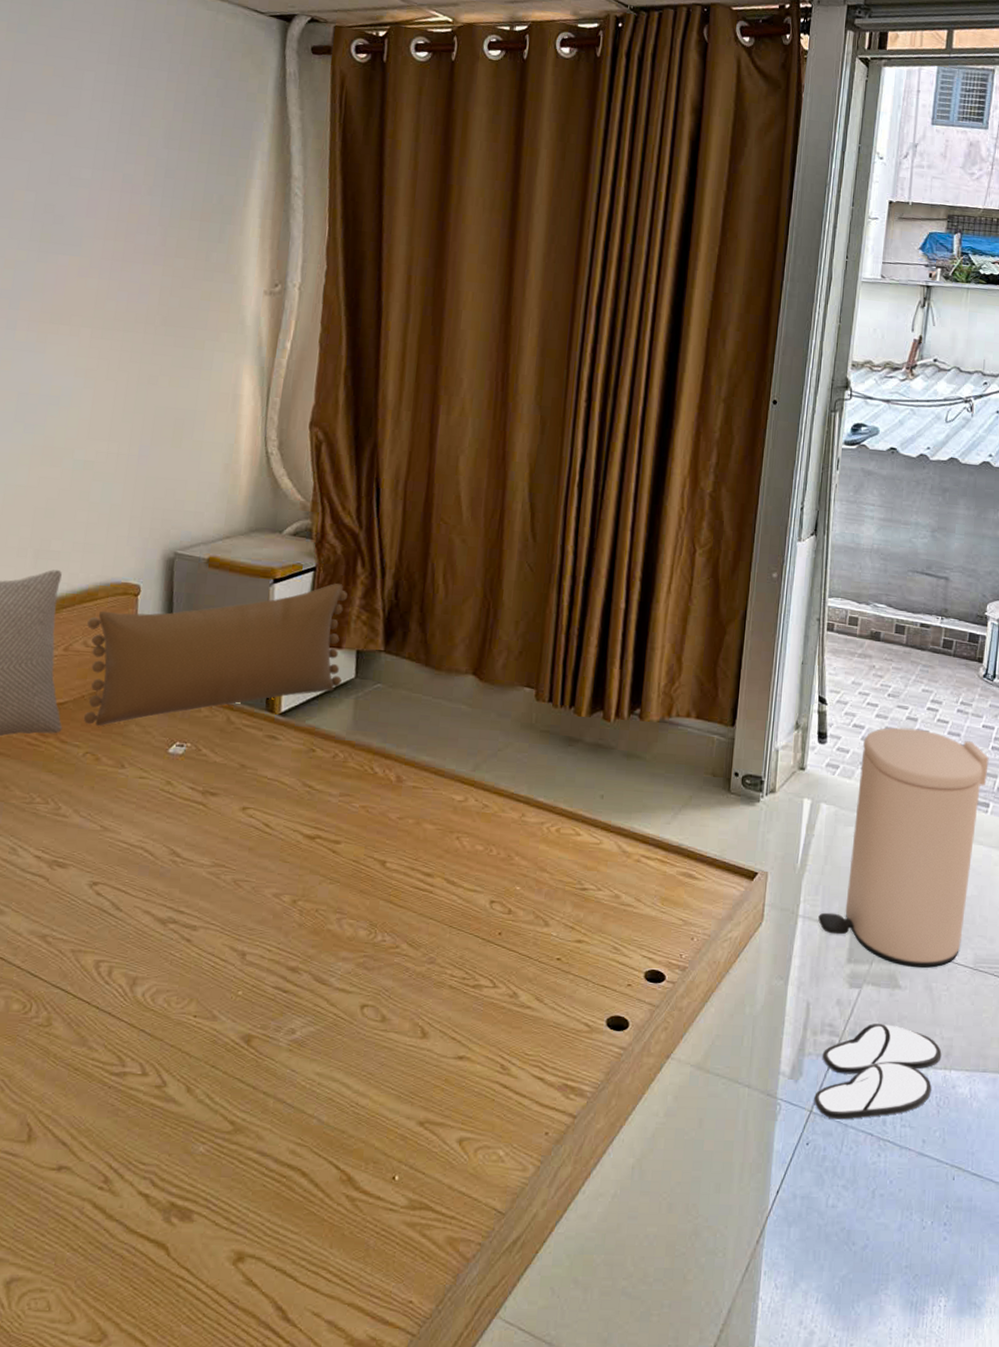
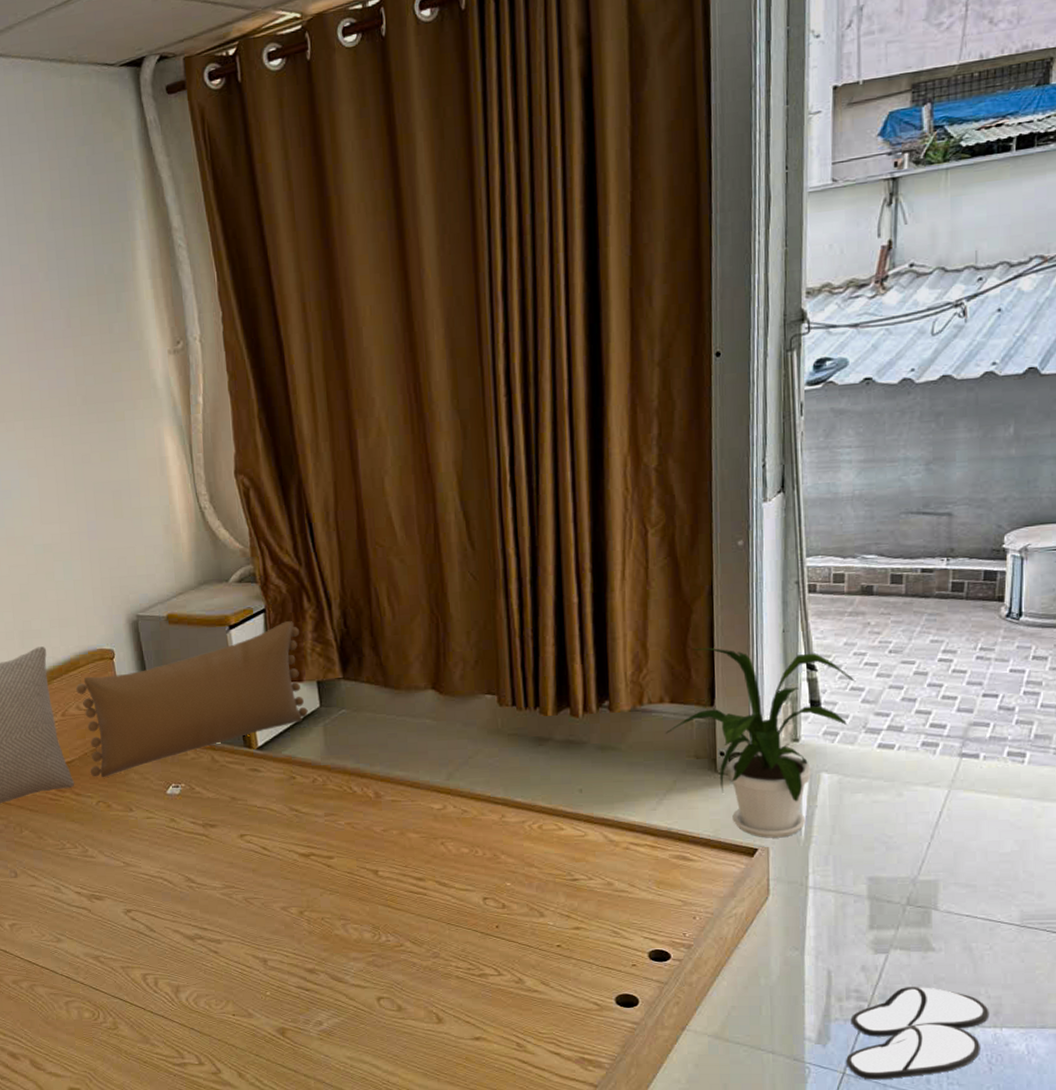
house plant: none [688,668,858,864] -> present [665,647,856,838]
pedal bin: present [818,727,989,968] -> none [831,683,1021,929]

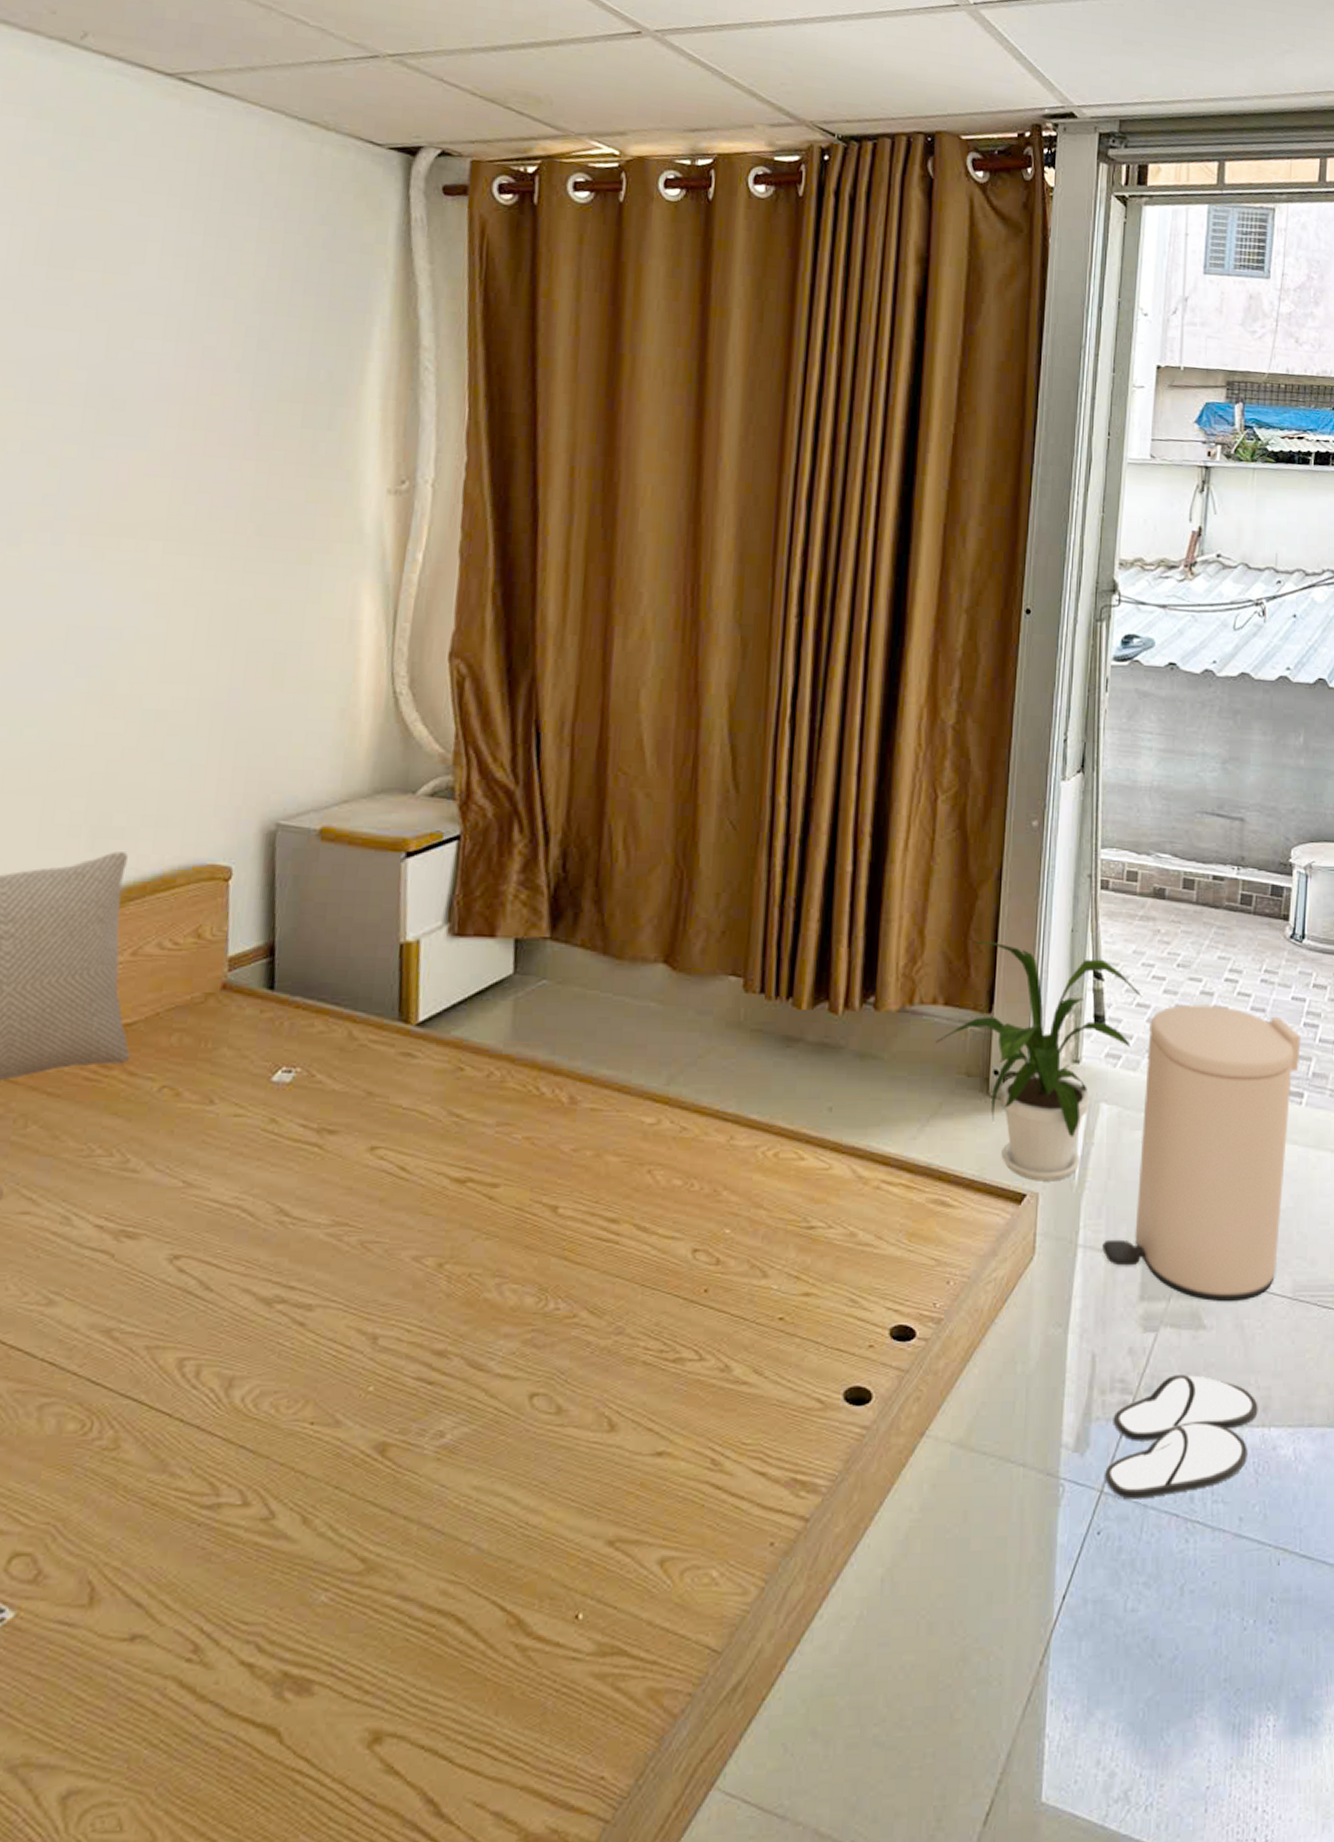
pillow: present [76,620,308,777] -> none [158,854,503,1050]
pedal bin: none [831,683,1021,929] -> present [1102,1004,1301,1301]

